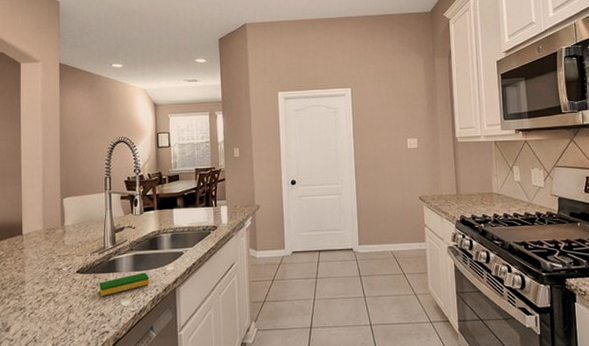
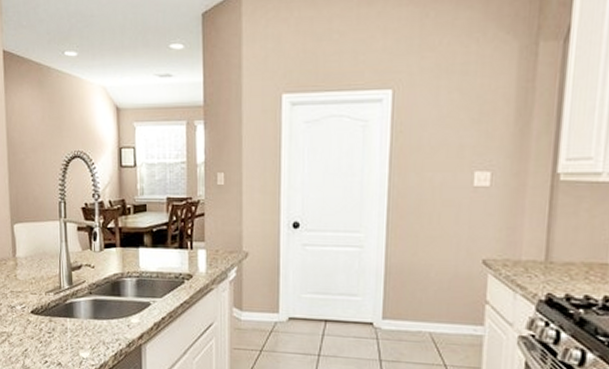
dish sponge: present [100,272,150,296] -> none [56,321,111,344]

